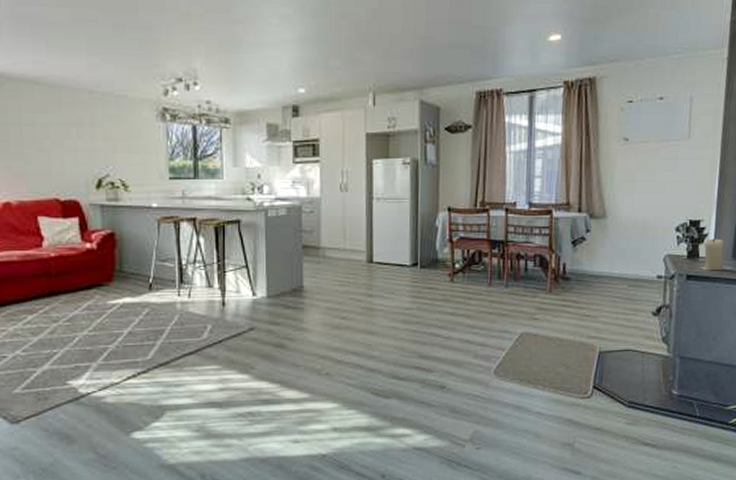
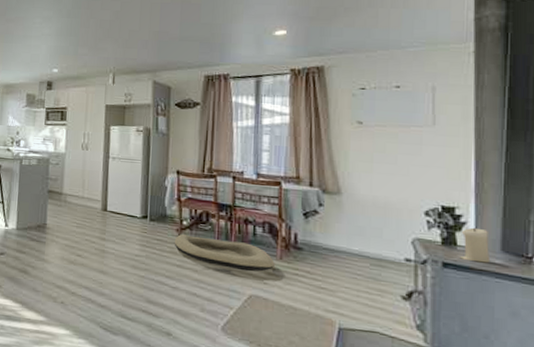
dog bed: none [446,278,544,310] -> present [174,233,274,272]

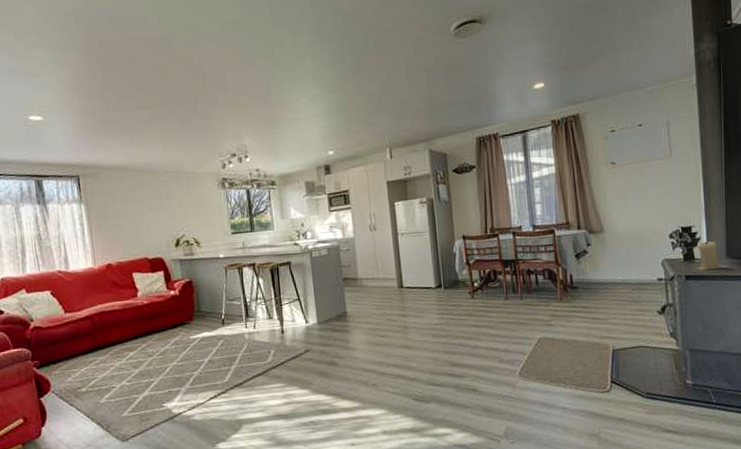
dog bed: present [174,233,274,272] -> none [468,292,556,319]

